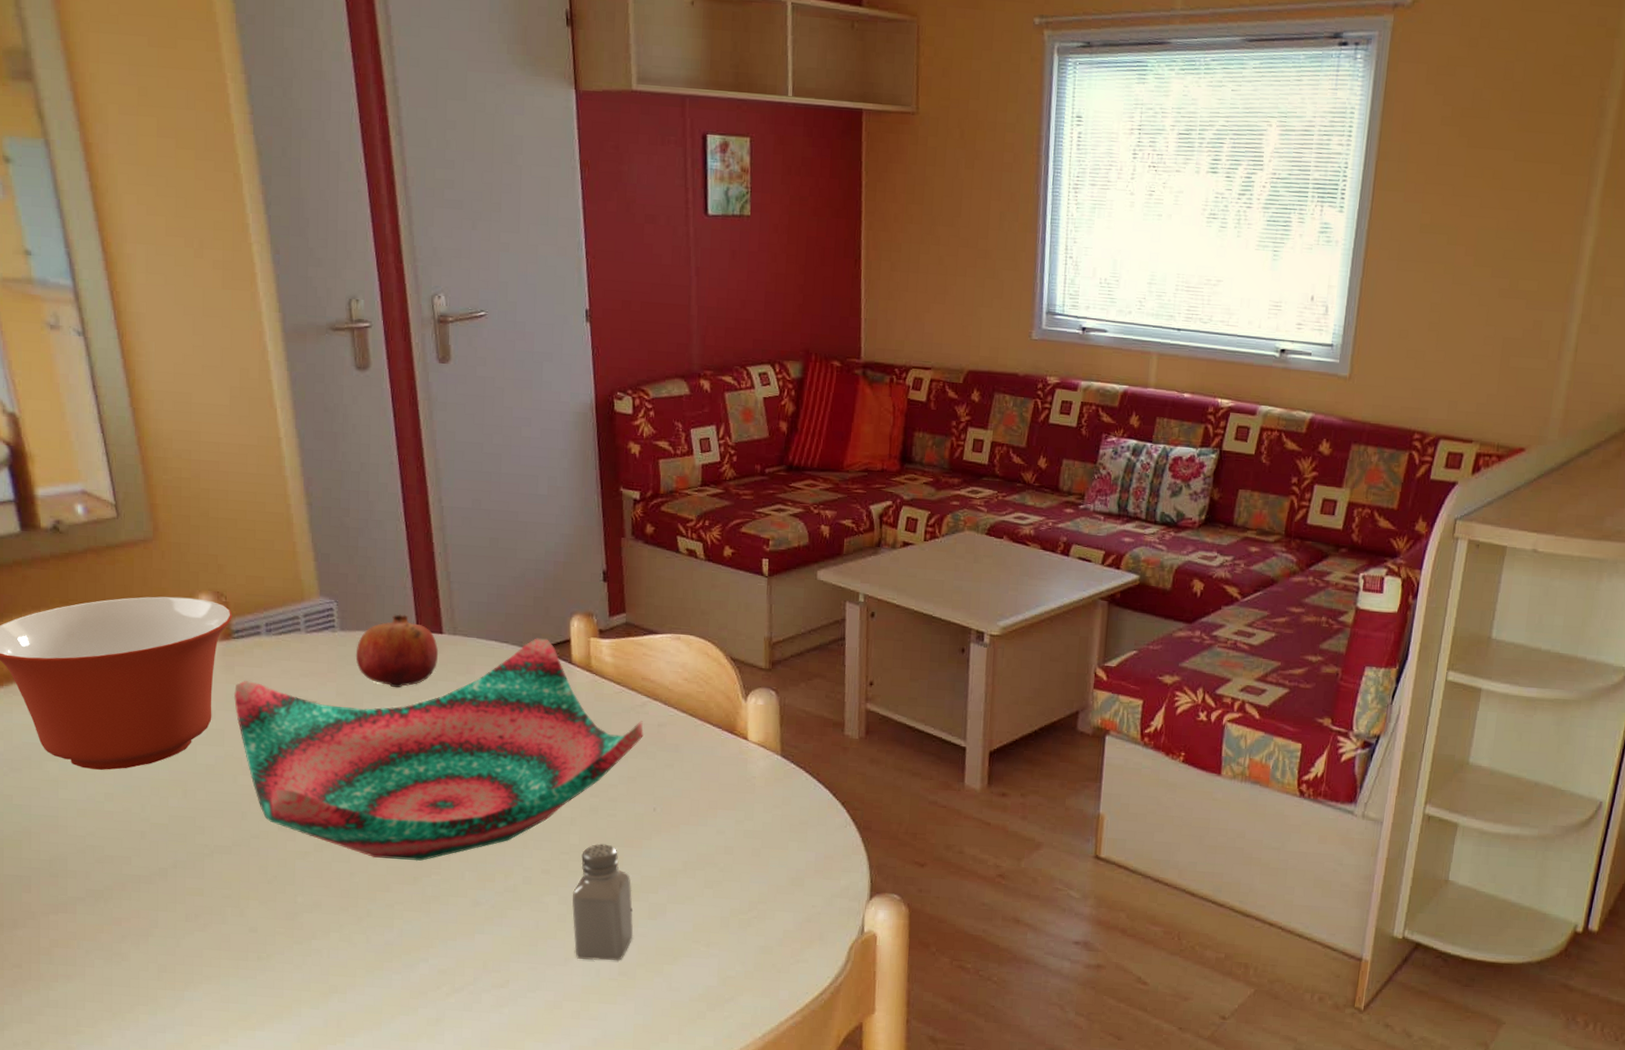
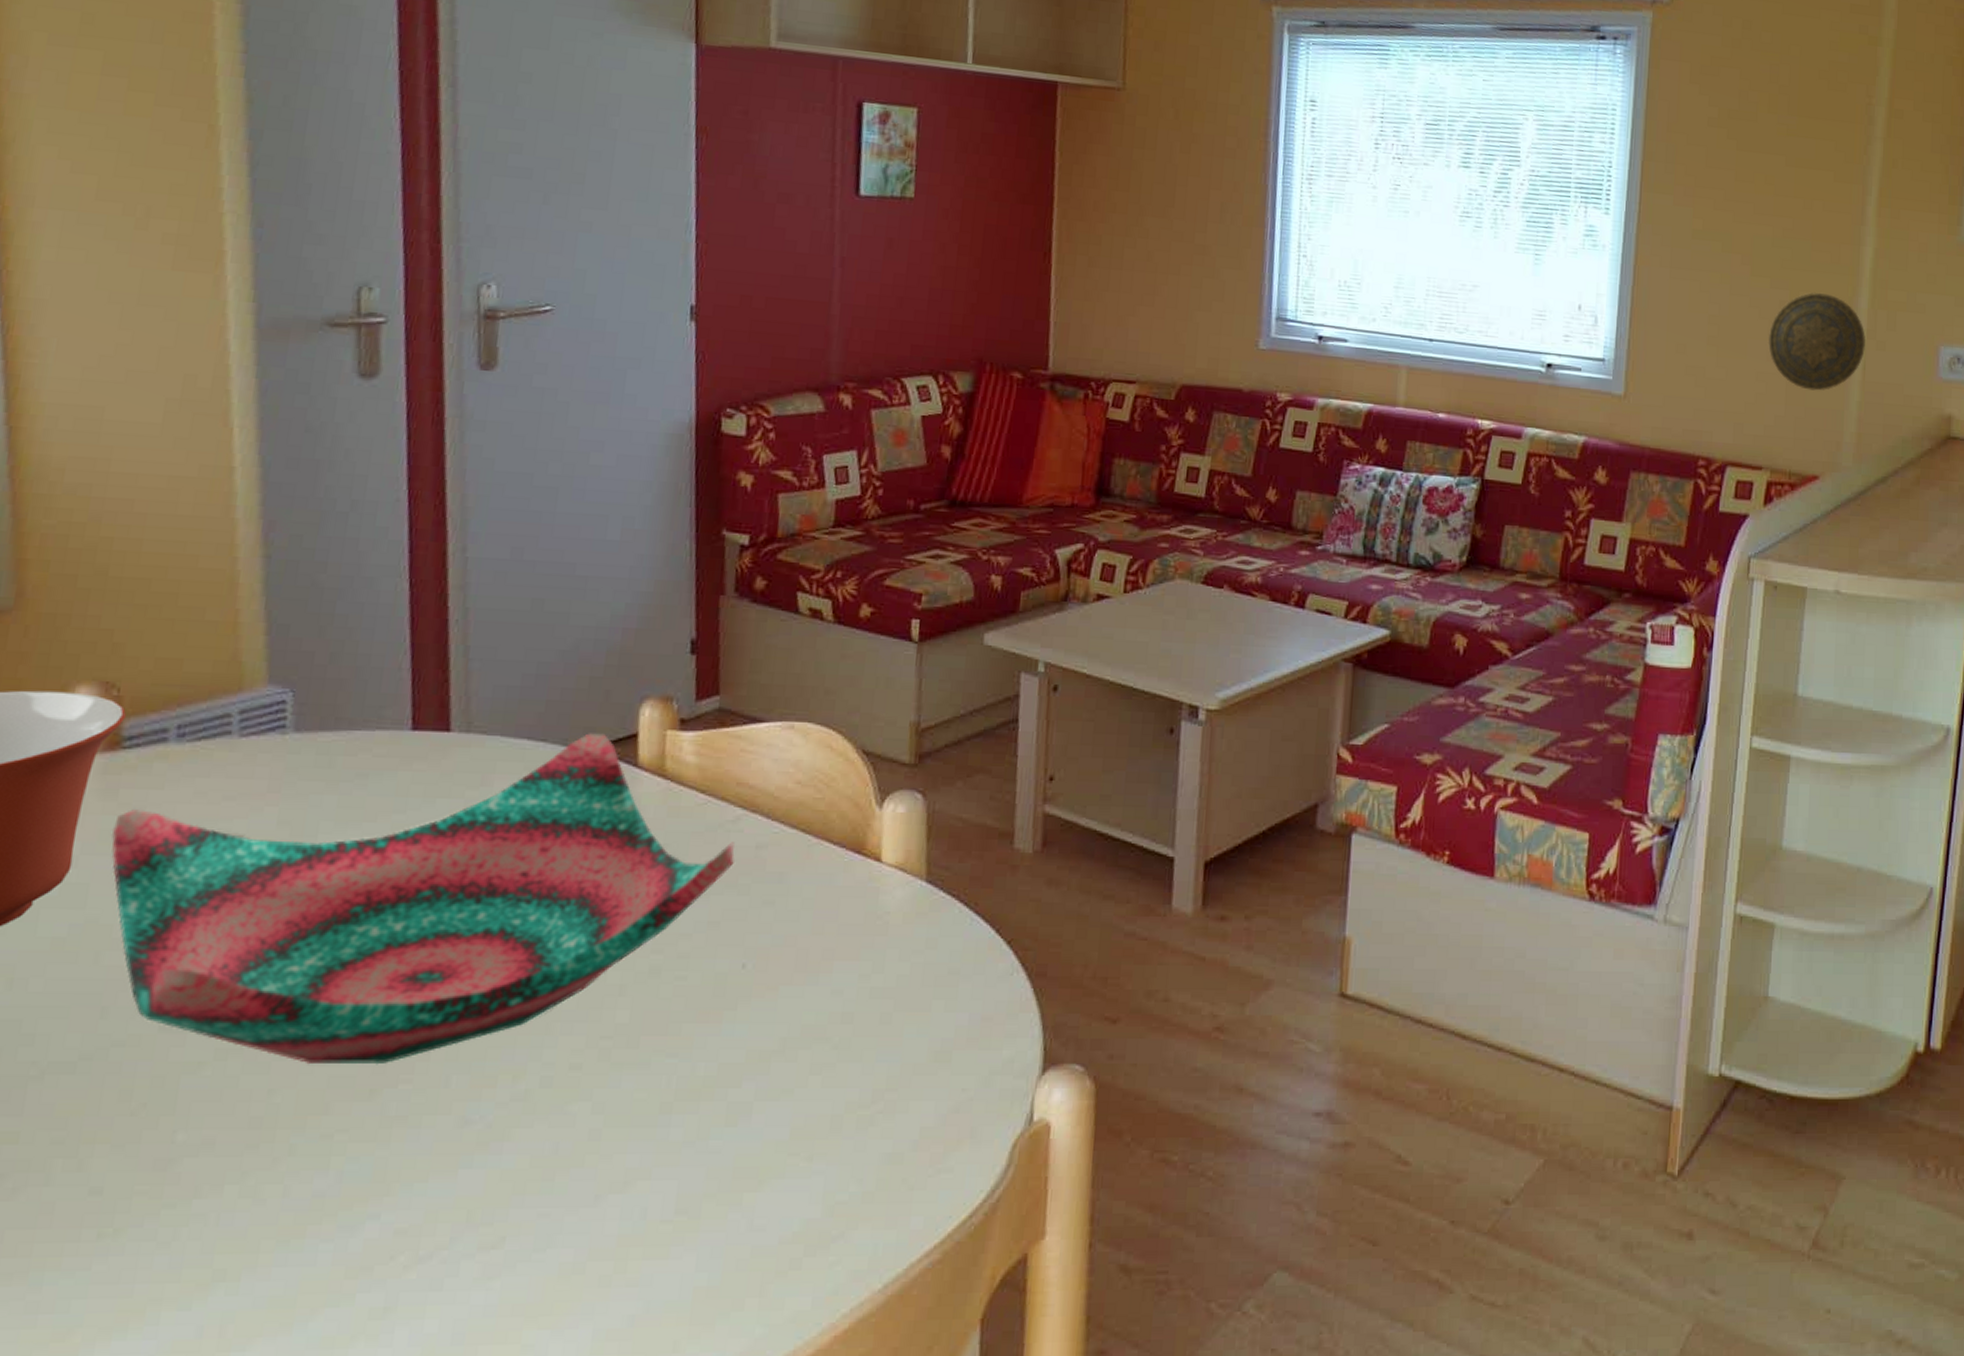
fruit: present [355,614,439,688] -> none [313,706,442,811]
saltshaker: present [572,843,634,961] -> none [610,1020,704,1196]
decorative plate: none [1485,280,1580,372] -> present [1767,292,1865,391]

